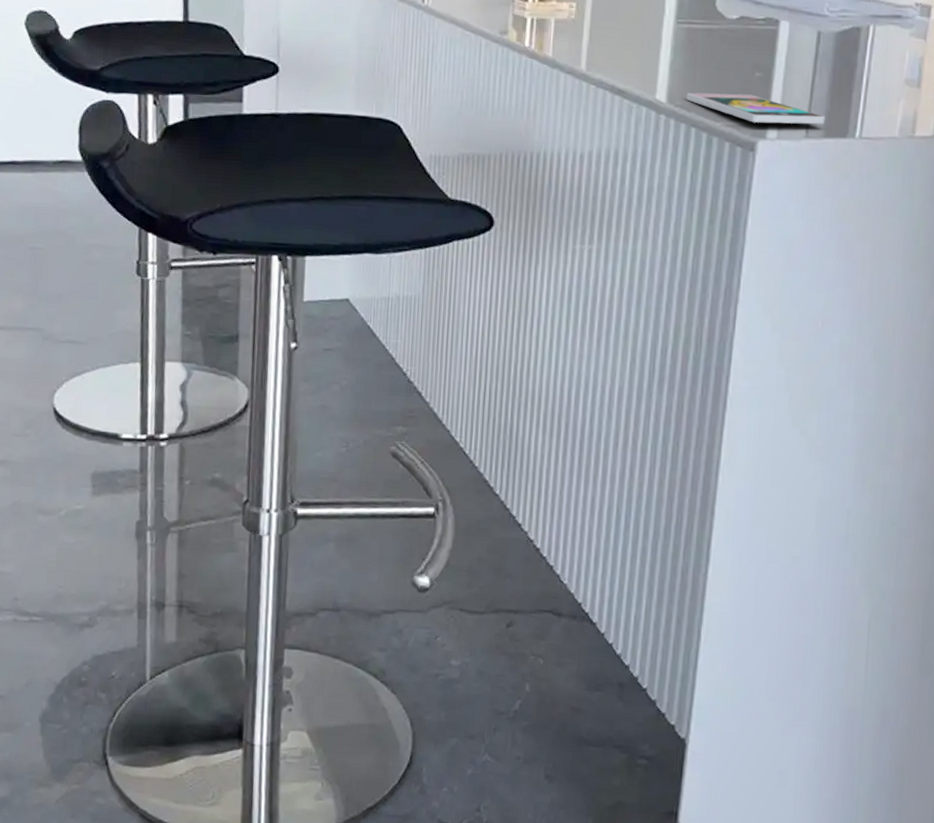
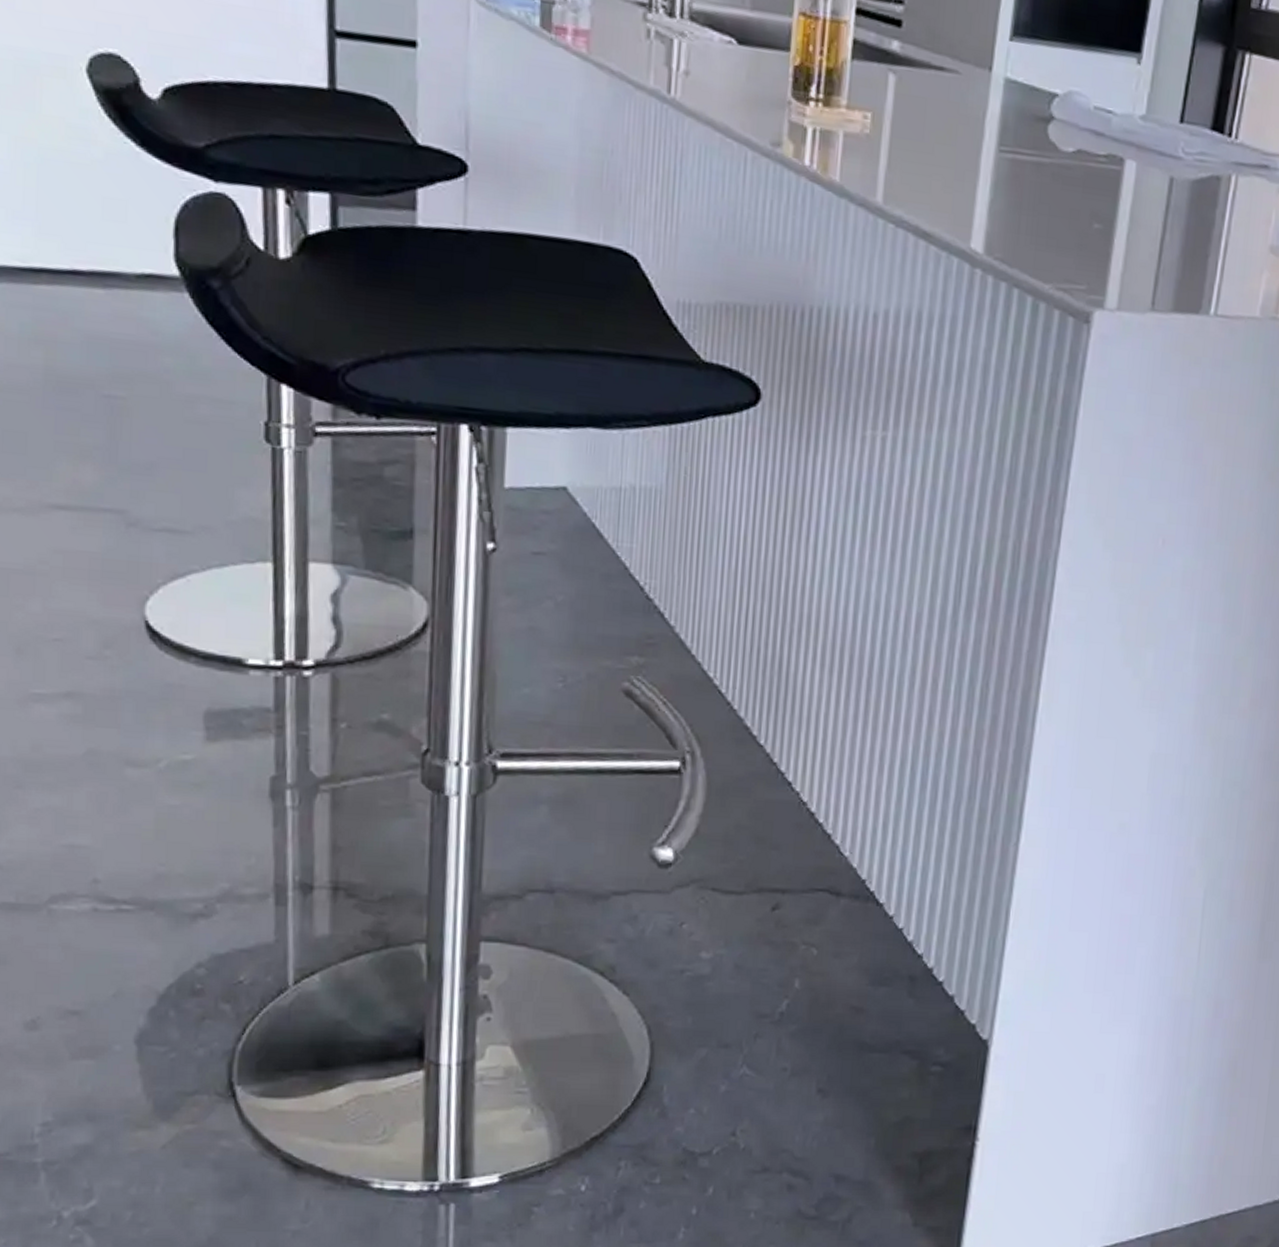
smartphone: present [686,92,825,125] -> none [1008,242,1175,295]

